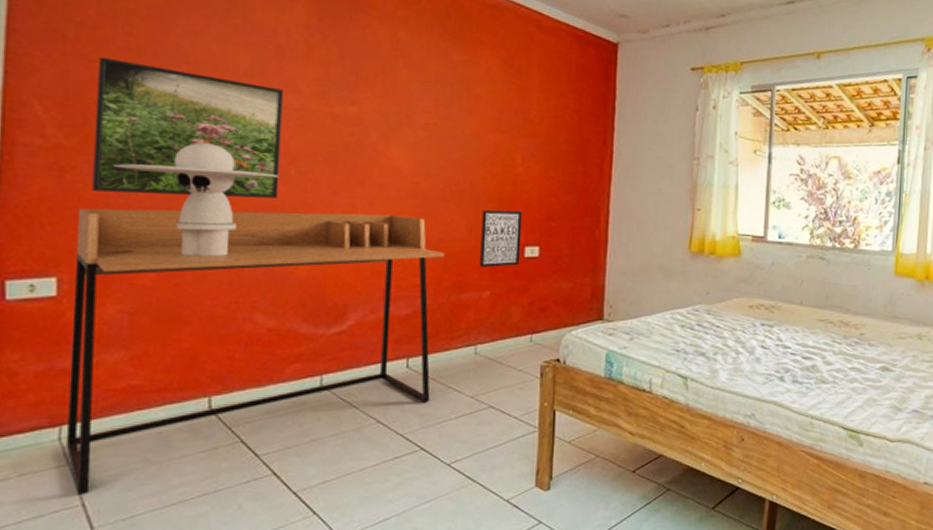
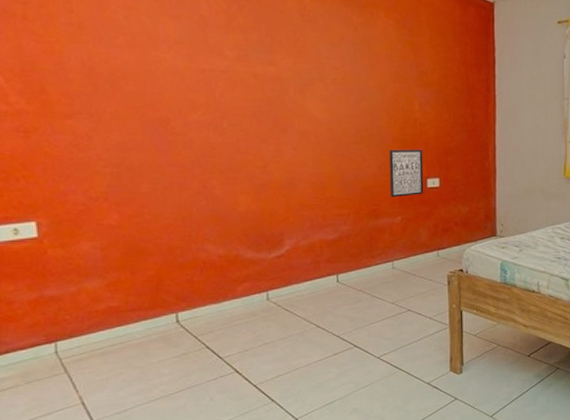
desk: present [65,208,445,495] -> none [47,157,361,396]
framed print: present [92,57,283,198] -> none [45,32,216,148]
table lamp: present [114,143,279,257] -> none [72,103,214,199]

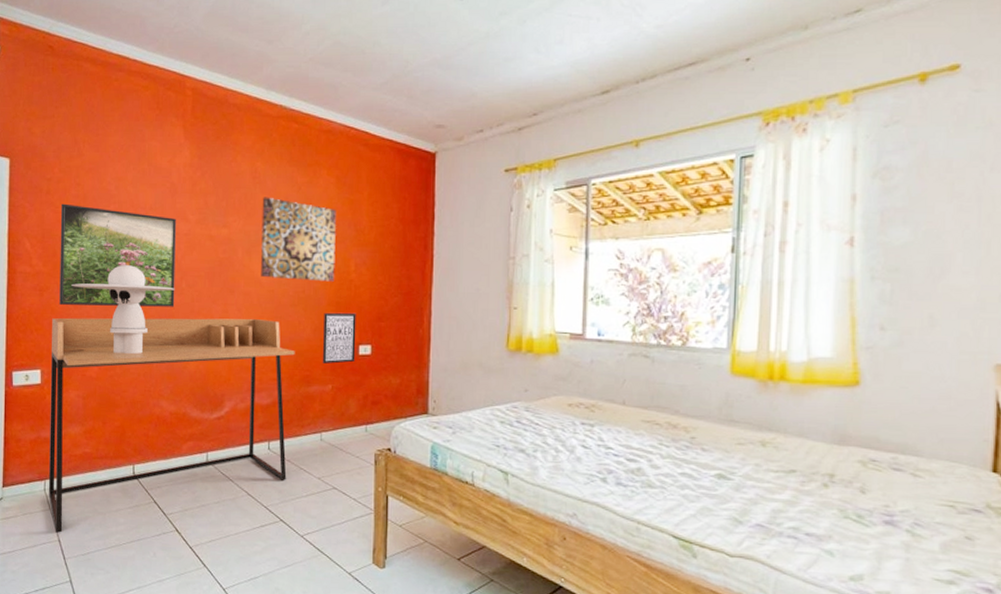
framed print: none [45,32,216,148] -> present [59,203,176,307]
desk: none [47,157,361,396] -> present [48,317,295,533]
table lamp: none [72,103,214,199] -> present [71,265,175,355]
wall art: none [314,35,399,120] -> present [261,197,336,282]

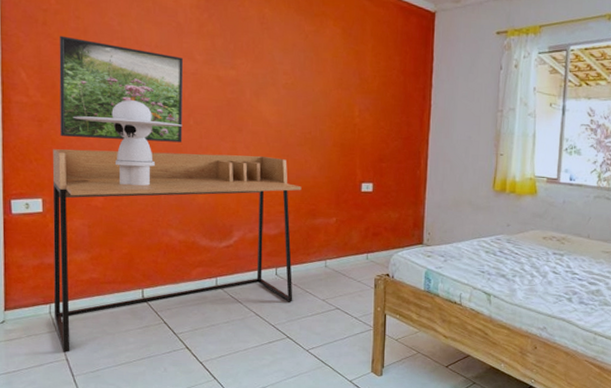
wall art: present [261,197,336,282] -> none [269,42,342,125]
wall art: present [322,312,356,365] -> none [327,153,360,200]

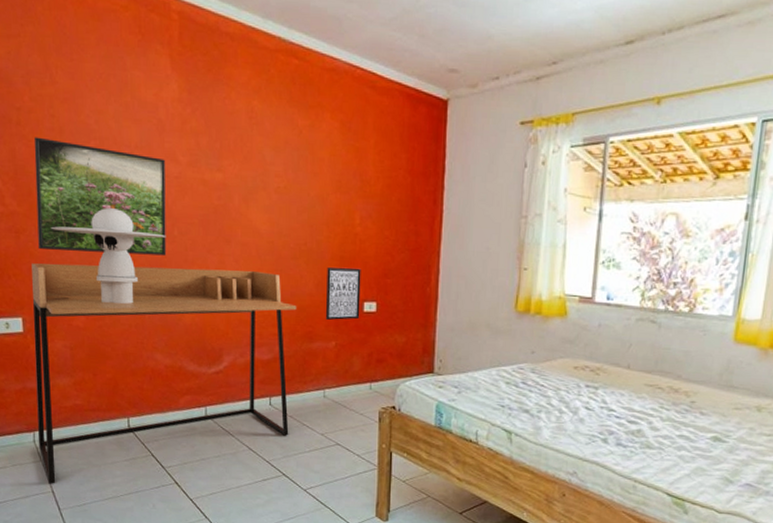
wall art: none [327,153,360,200] -> present [325,267,361,321]

